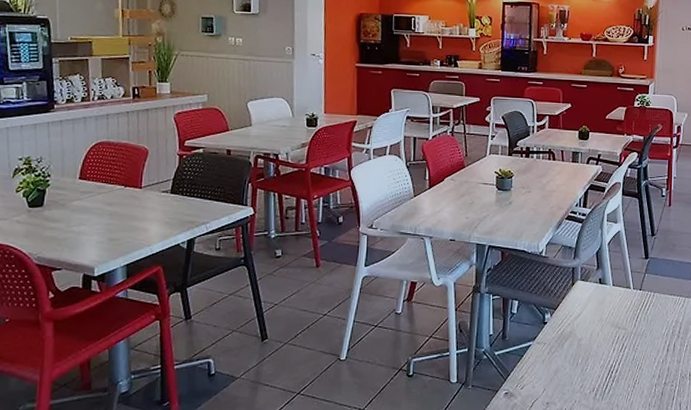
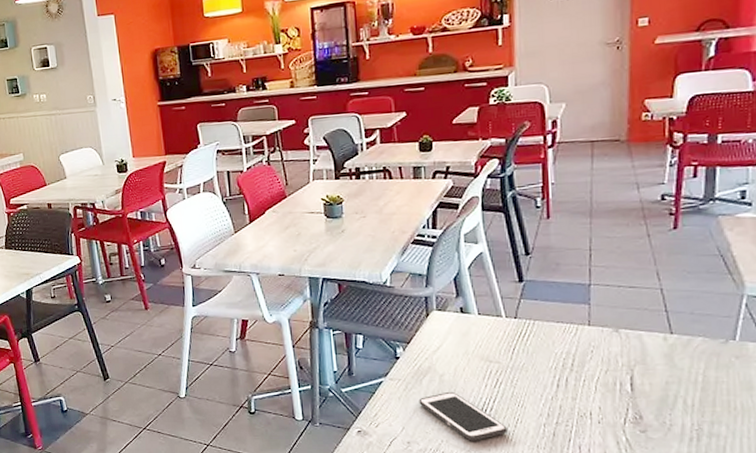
cell phone: none [559,355,627,401] -> present [418,391,507,441]

